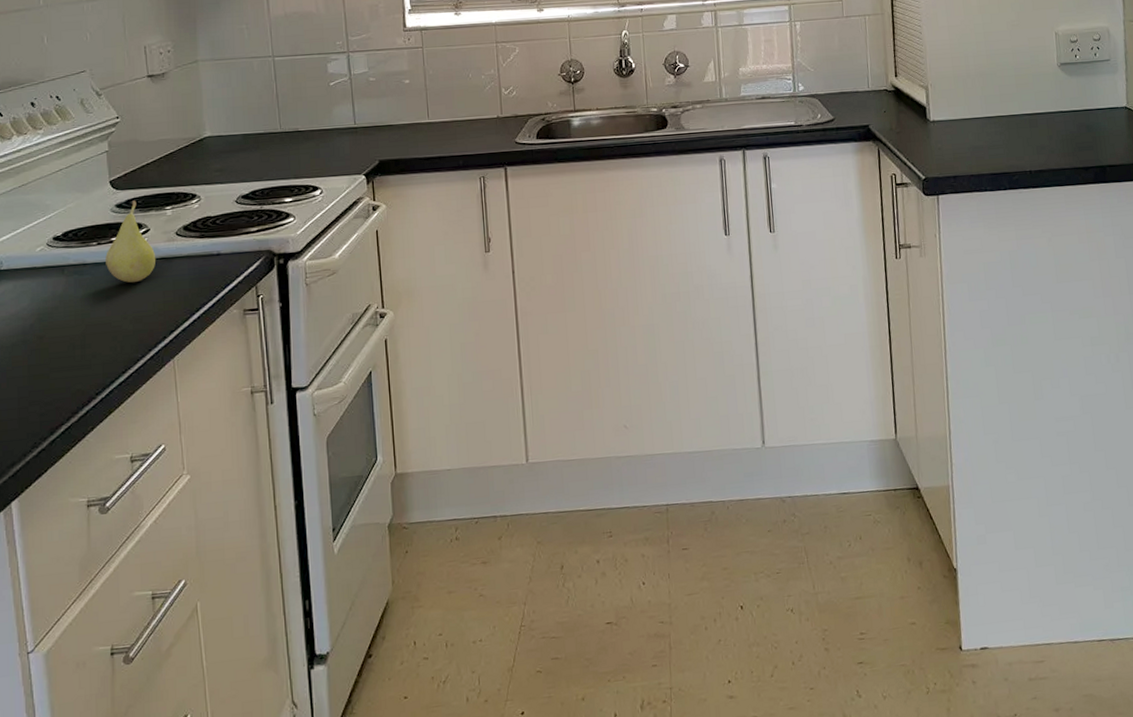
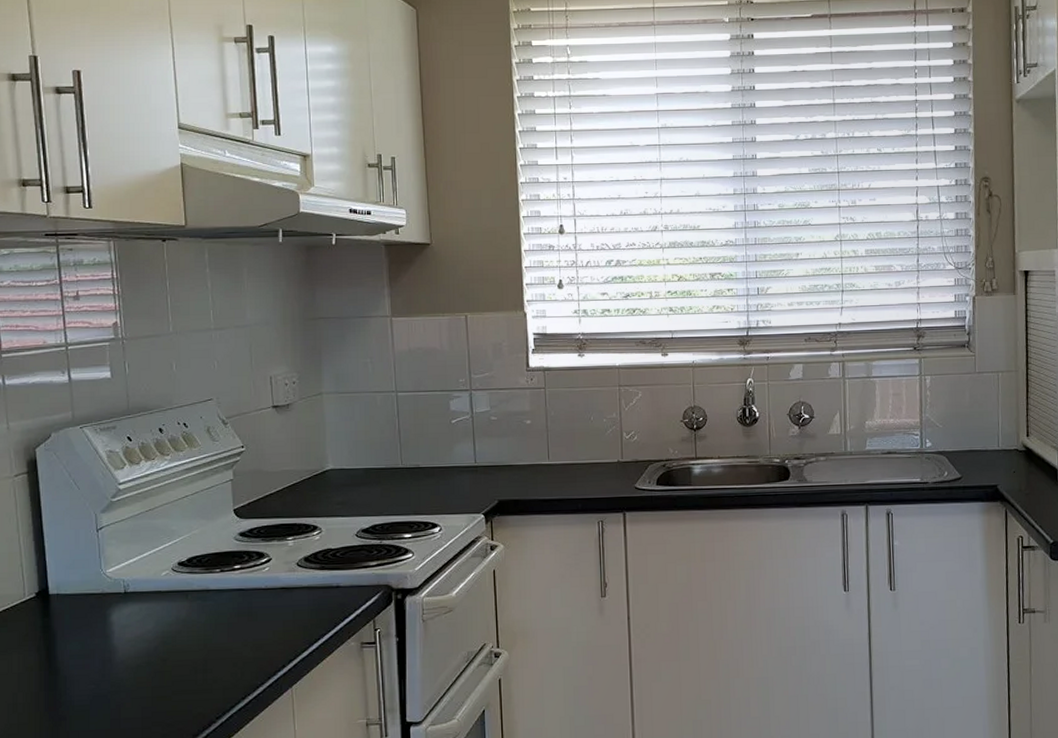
fruit: present [105,200,155,283] -> none [228,530,276,610]

